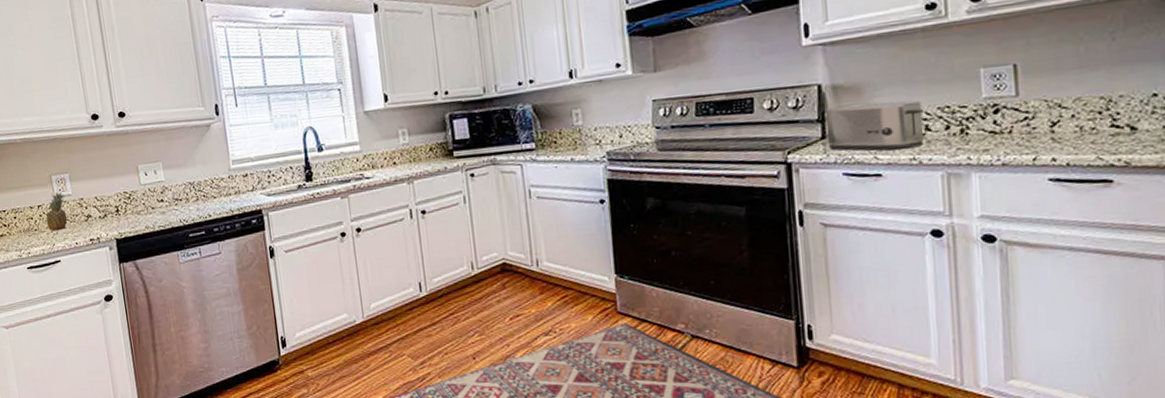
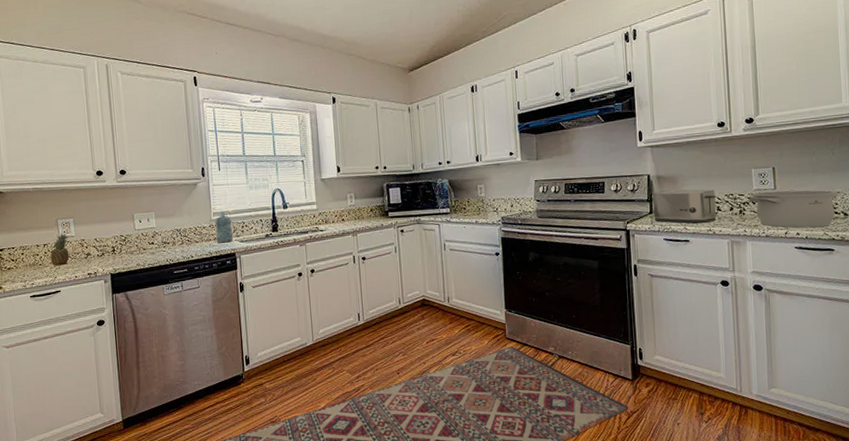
canister: none [235,158,258,198] -> present [215,212,233,243]
cooking pot: none [976,94,1121,152] -> present [749,190,838,228]

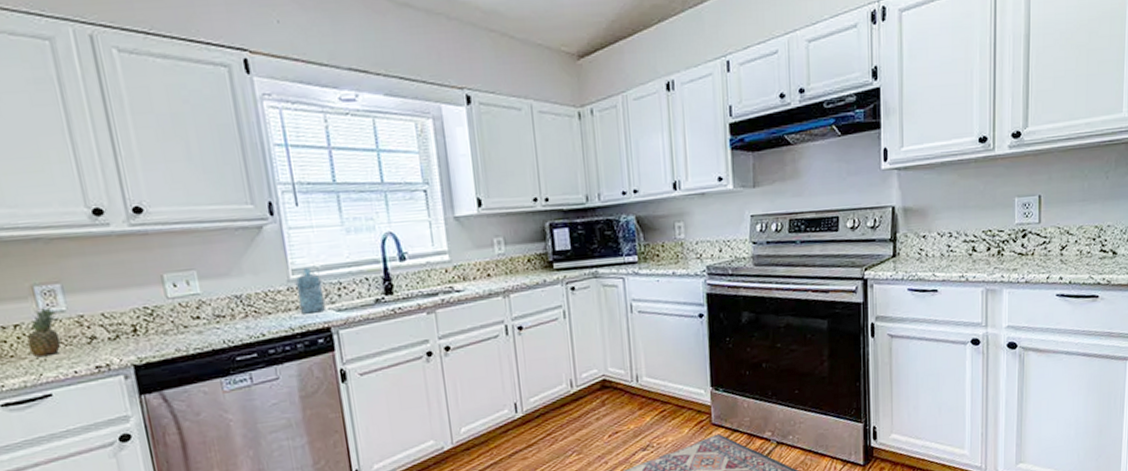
toaster: present [652,189,717,225] -> none [896,223,972,270]
cooking pot: present [749,190,838,228] -> none [1010,223,1108,271]

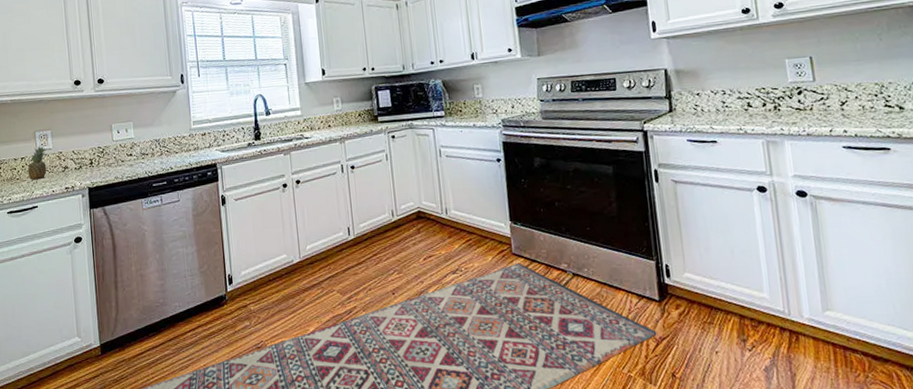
canister: present [295,268,325,314] -> none [195,120,213,154]

